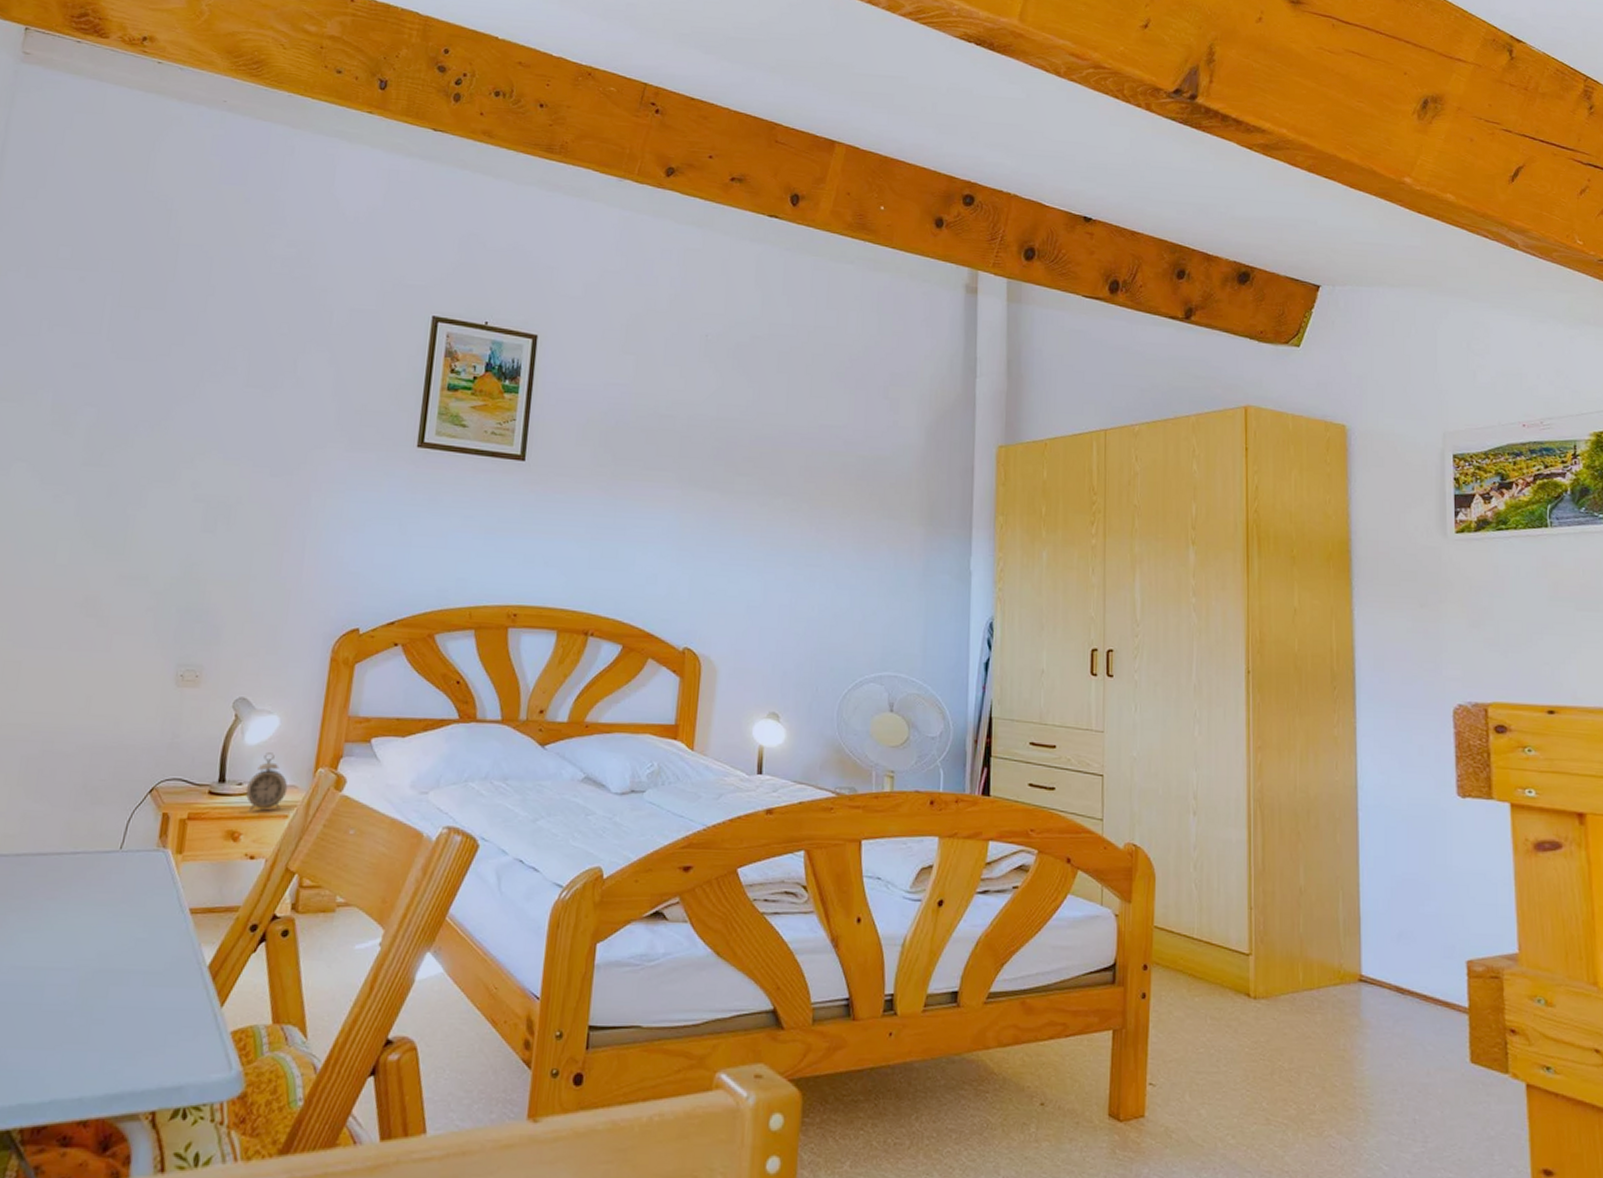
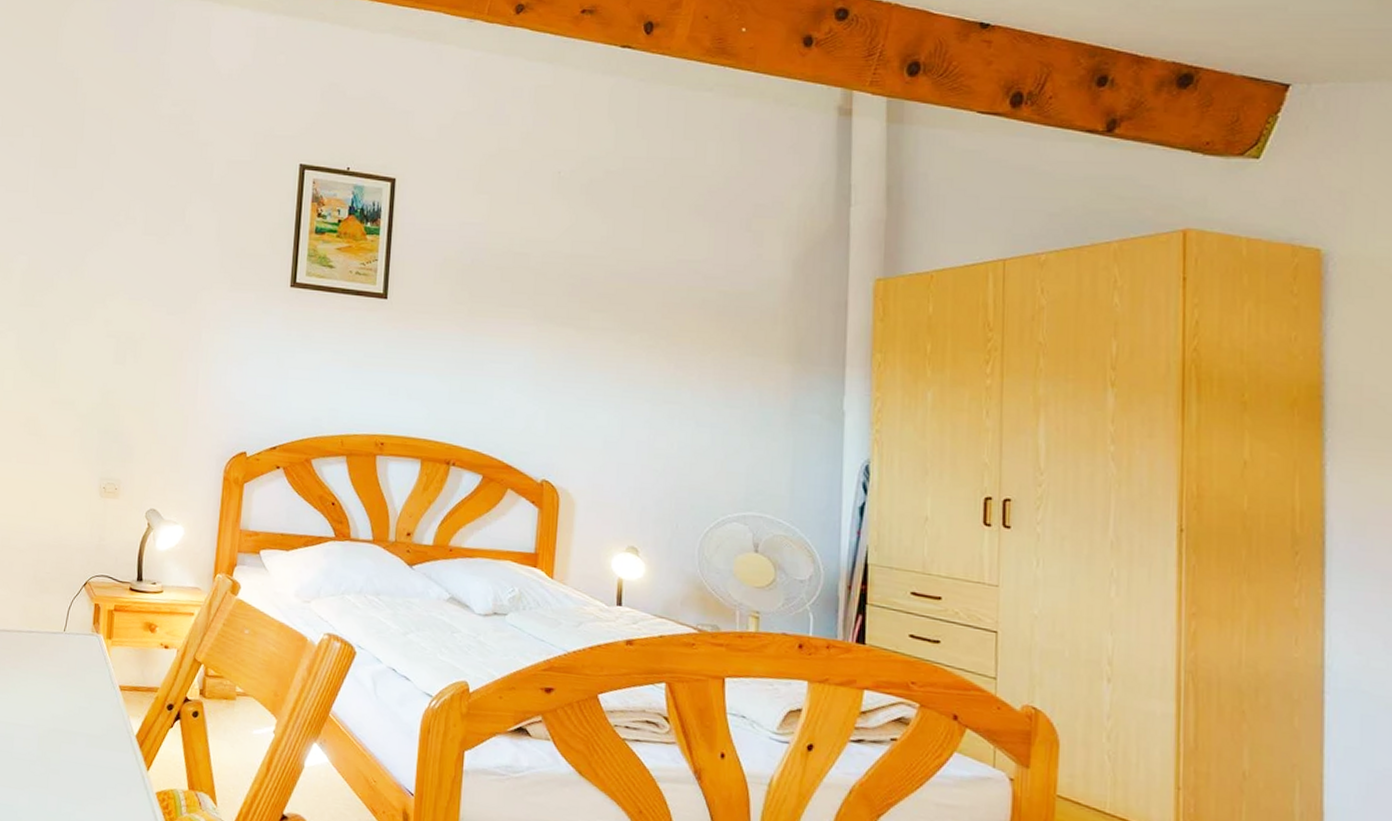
alarm clock: present [245,752,288,812] -> none [159,557,193,608]

